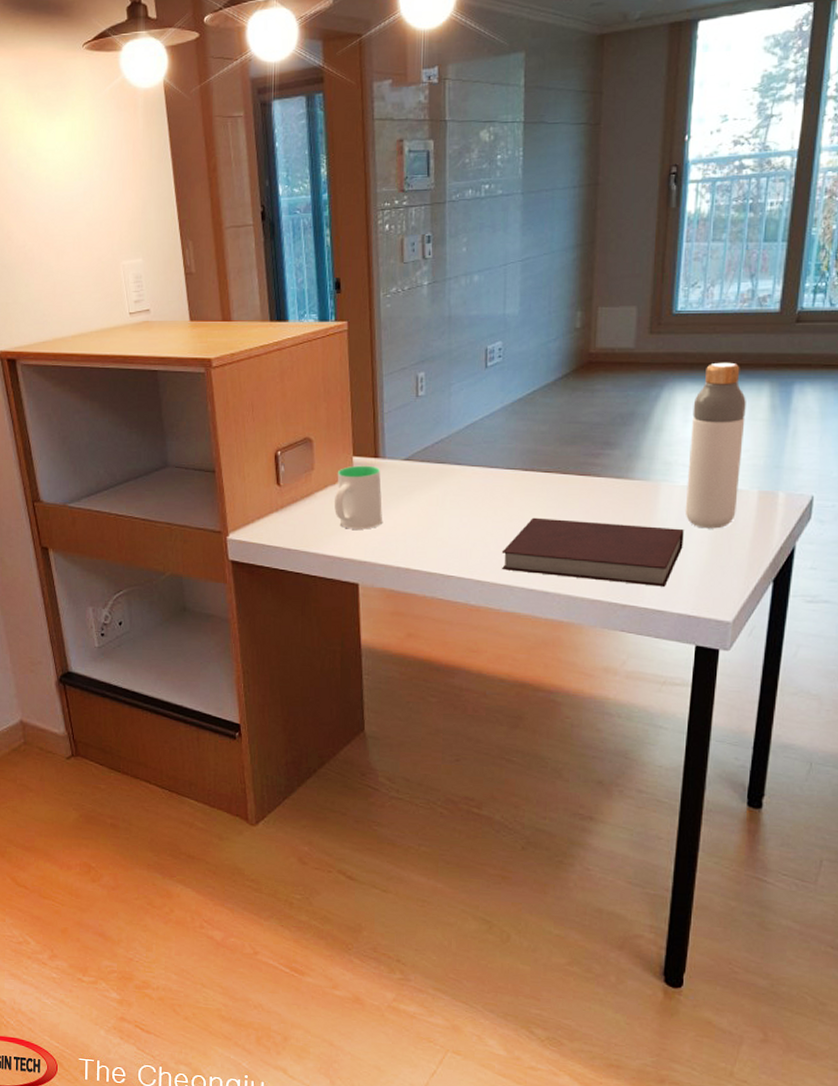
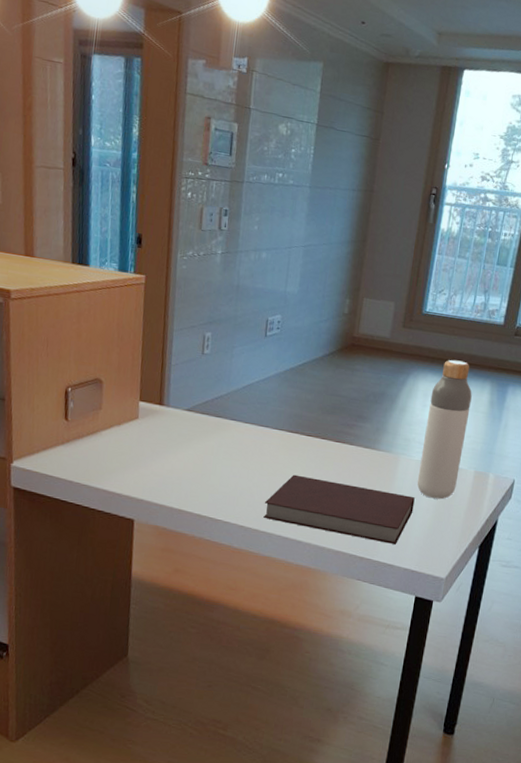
mug: present [334,465,382,530] -> none [118,410,164,470]

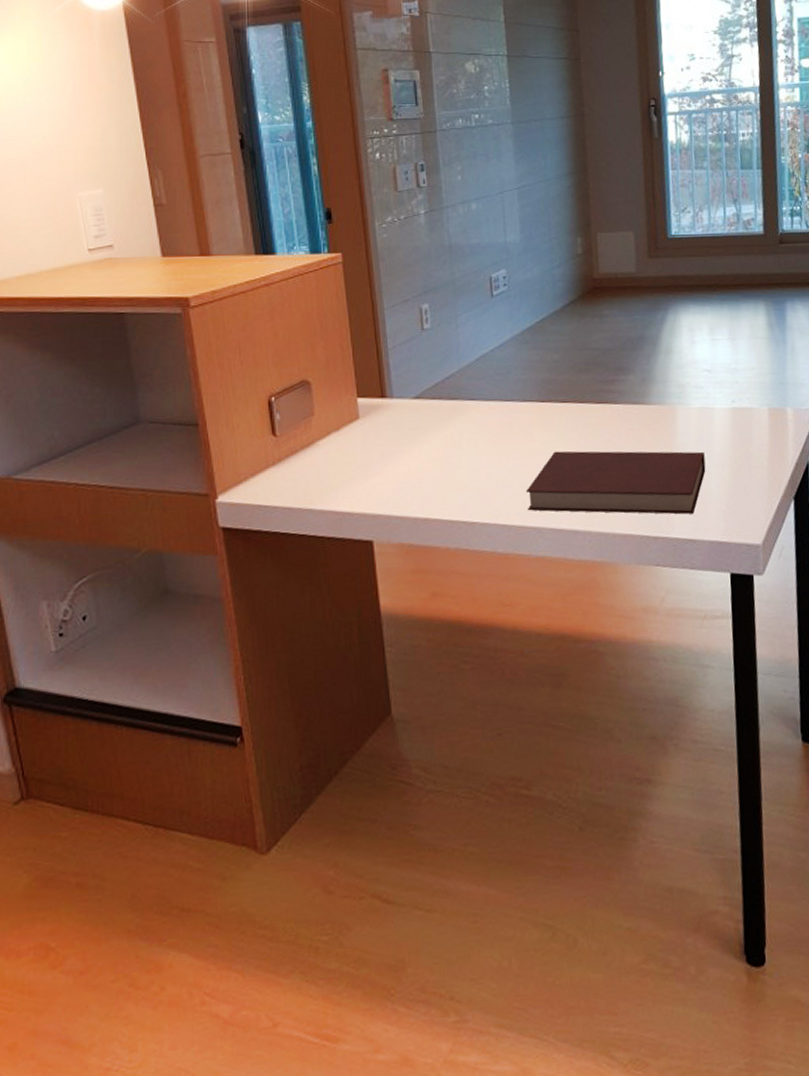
bottle: present [417,359,472,500] -> none [697,283,751,450]

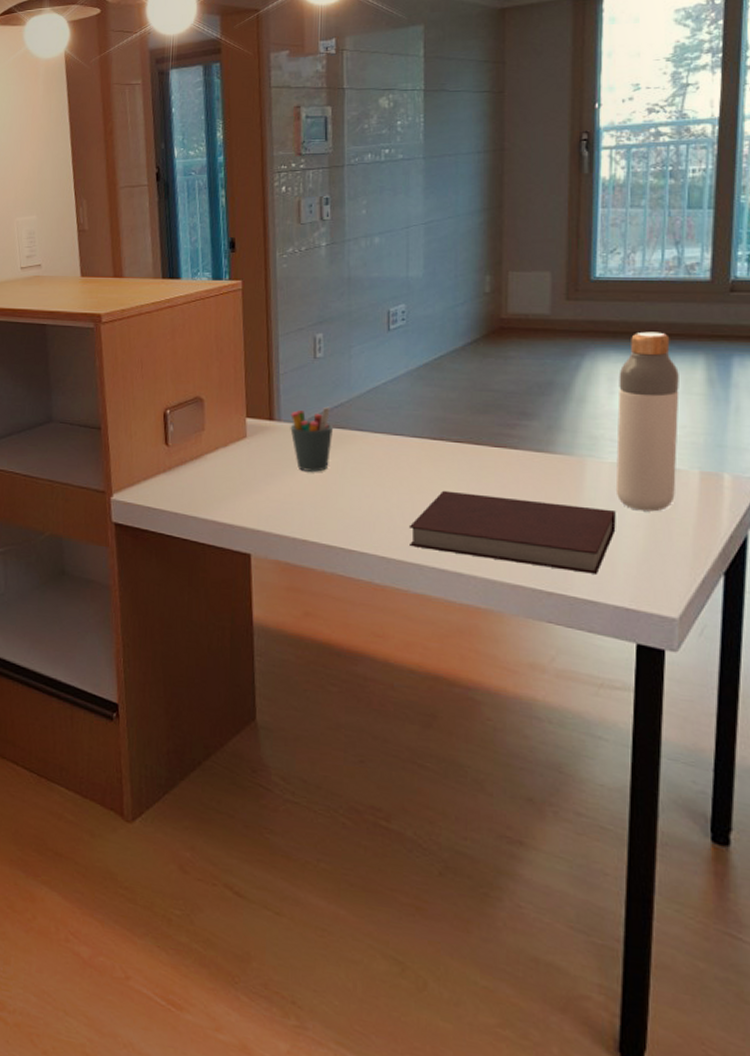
pen holder: none [402,378,447,447] -> present [290,406,334,472]
bottle: none [697,283,751,450] -> present [615,331,680,512]

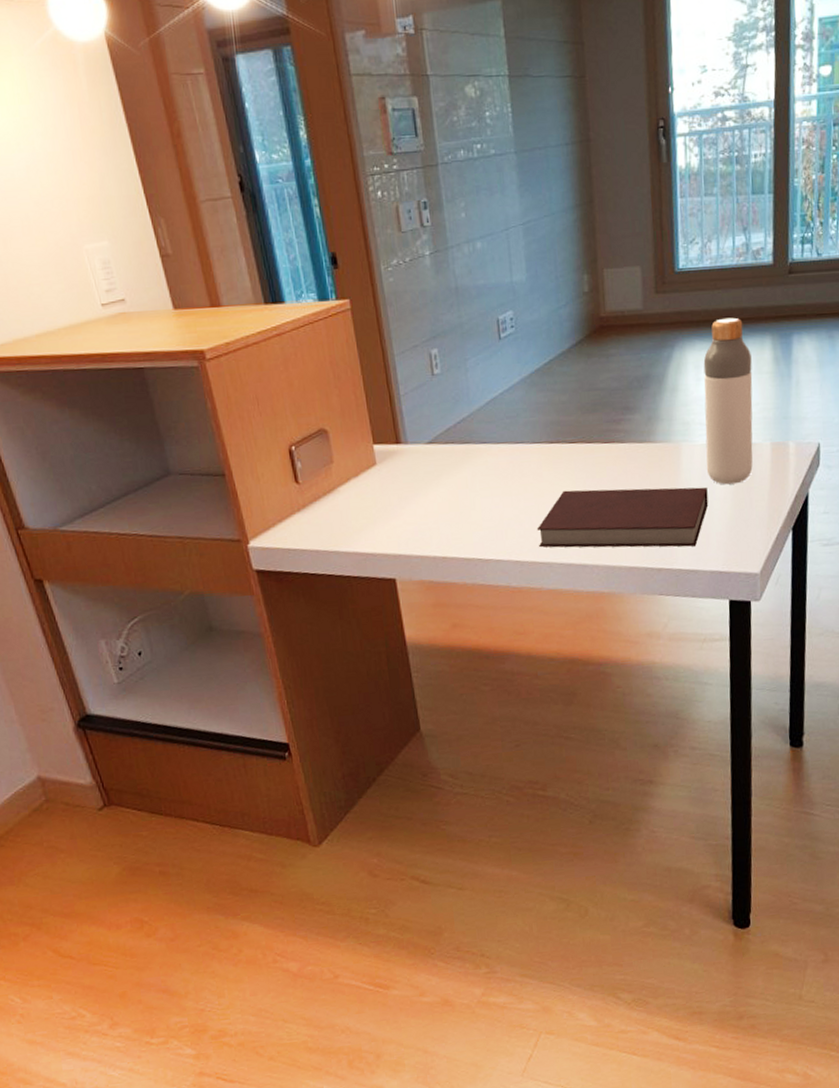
pen holder: present [290,406,334,472] -> none [416,423,459,490]

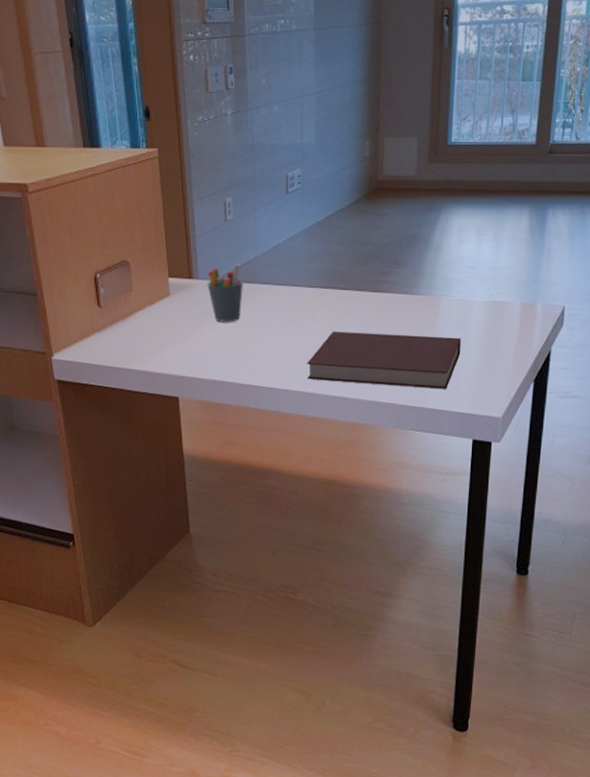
pen holder: none [416,423,459,490] -> present [207,264,244,322]
bottle: present [703,317,753,485] -> none [461,189,510,337]

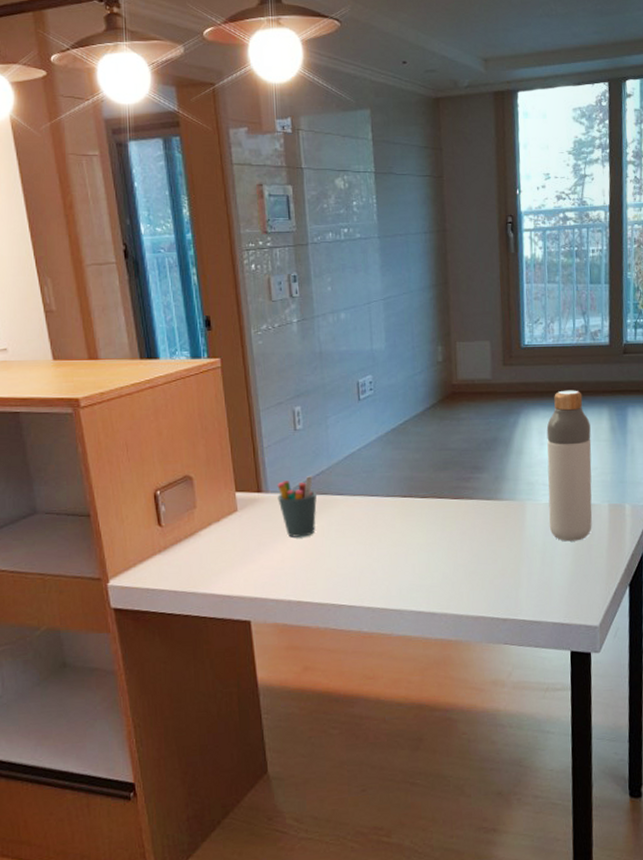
notebook: present [306,331,461,389] -> none [388,541,551,599]
bottle: none [461,189,510,337] -> present [546,390,592,542]

